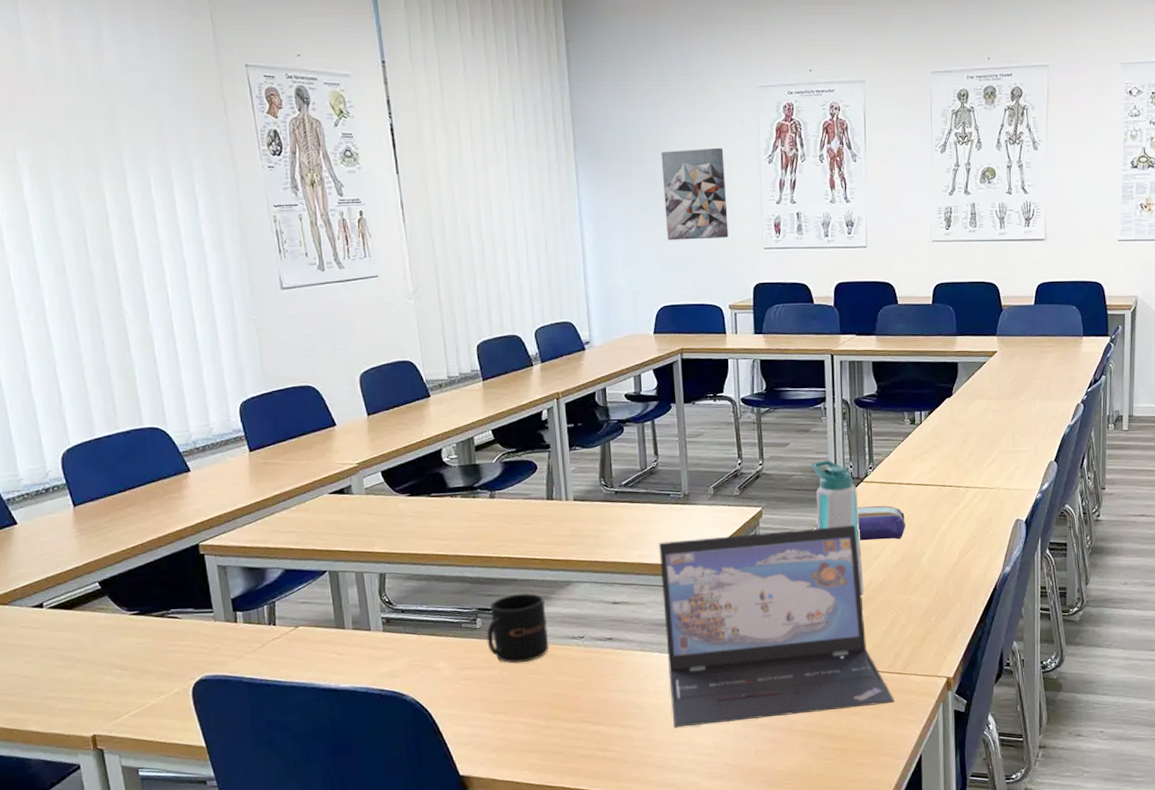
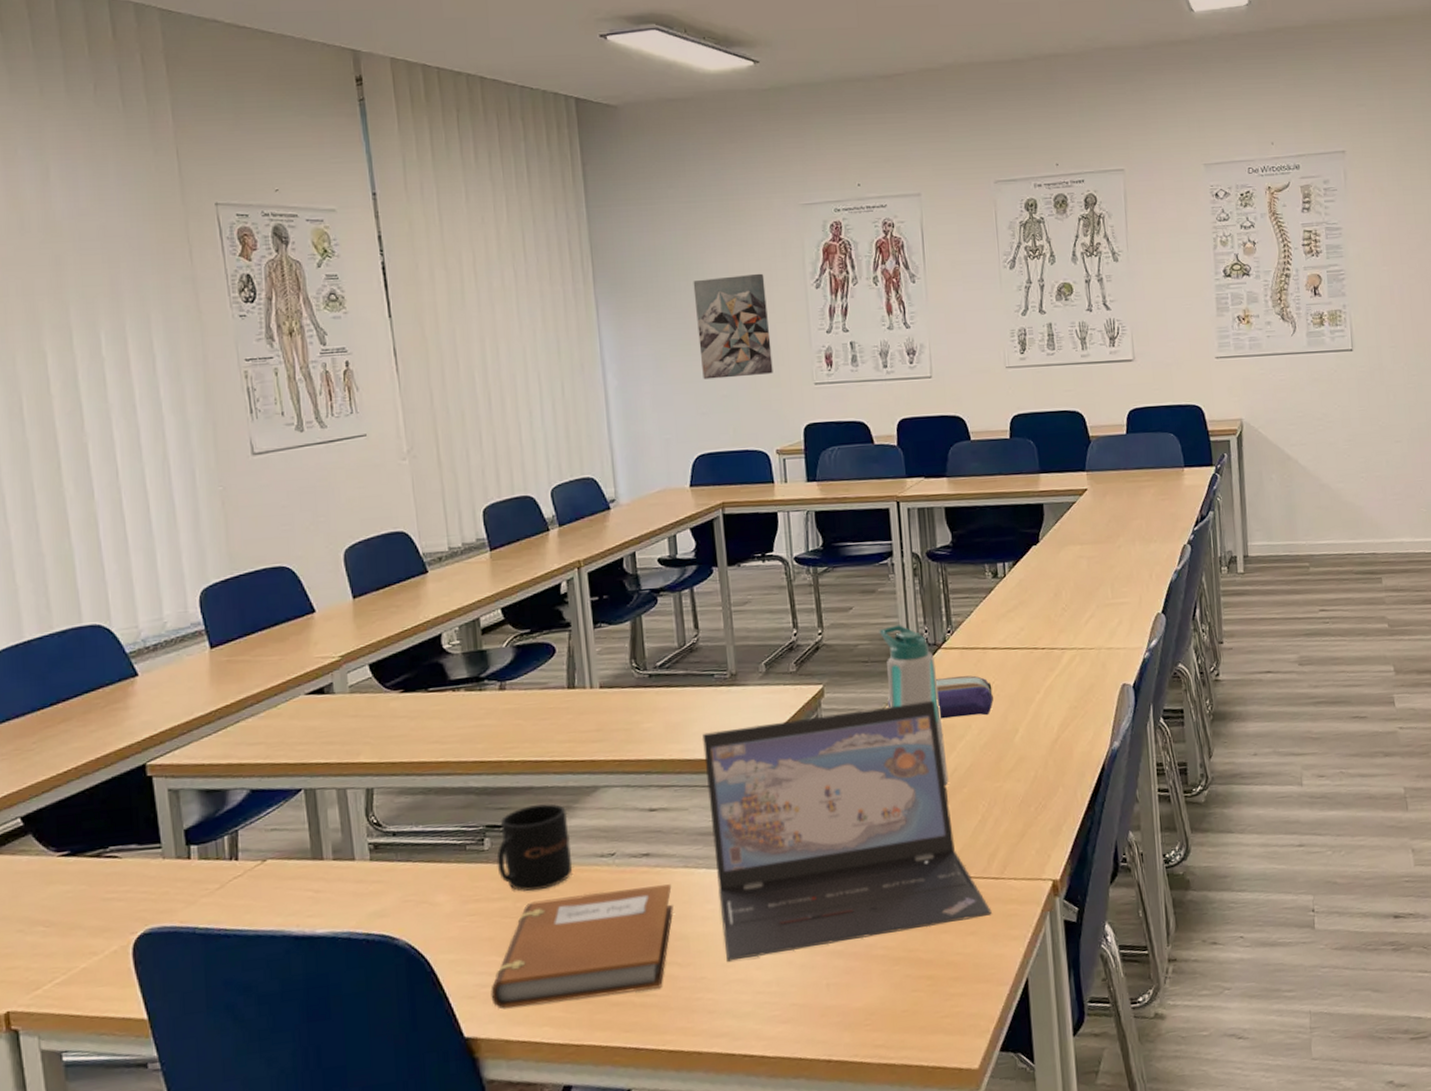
notebook: none [481,664,631,755] -> present [491,884,674,1009]

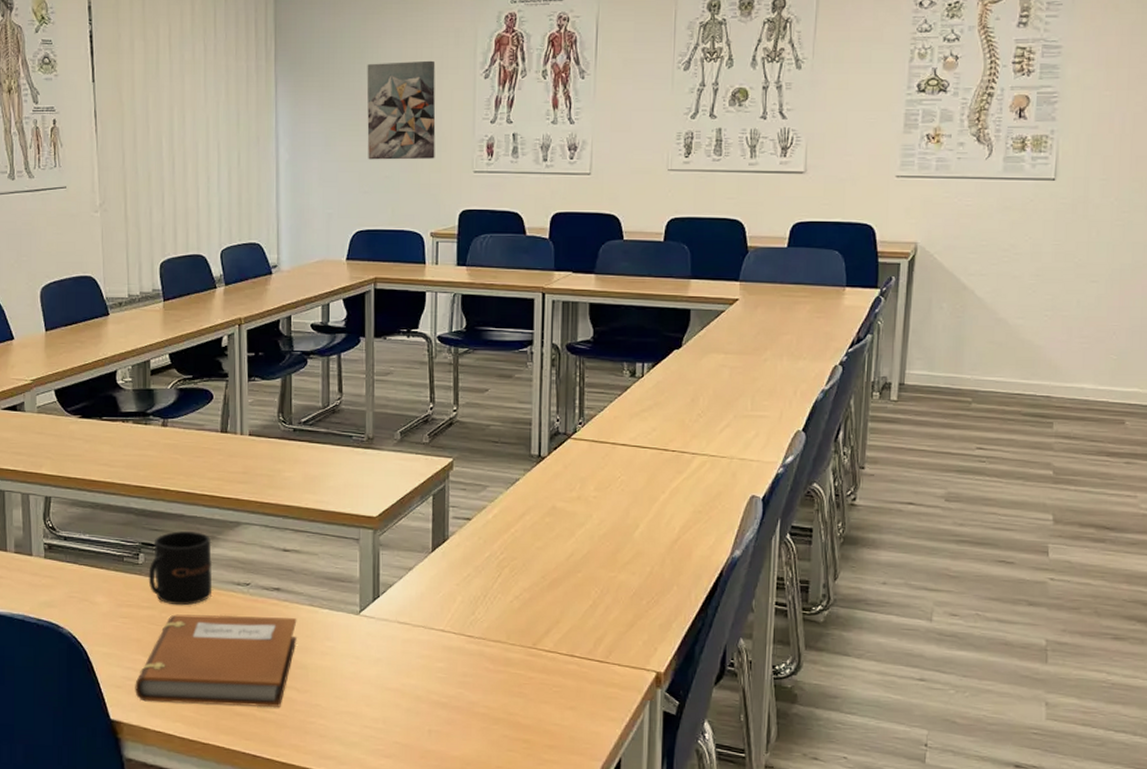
laptop: present [702,700,992,962] -> none [337,486,593,696]
water bottle: present [879,625,949,785] -> none [512,411,565,568]
pencil case: present [887,675,993,719] -> none [513,466,617,508]

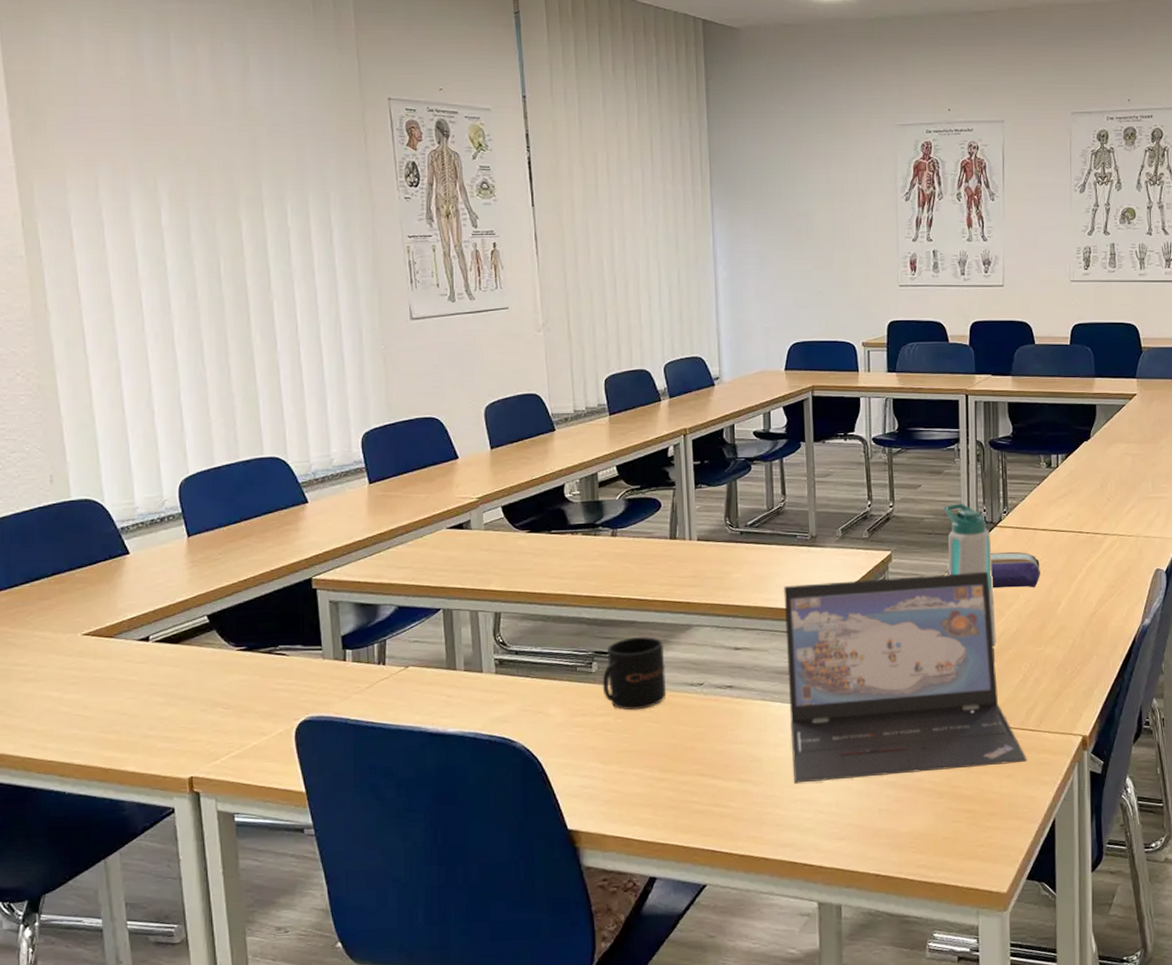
notebook: present [135,614,297,707] -> none [592,713,751,808]
laptop: none [337,486,593,696] -> present [784,571,1027,783]
wall art: present [366,60,436,160] -> none [797,184,863,277]
water bottle: none [512,411,565,568] -> present [943,503,996,646]
pencil case: none [513,466,617,508] -> present [947,551,1040,589]

